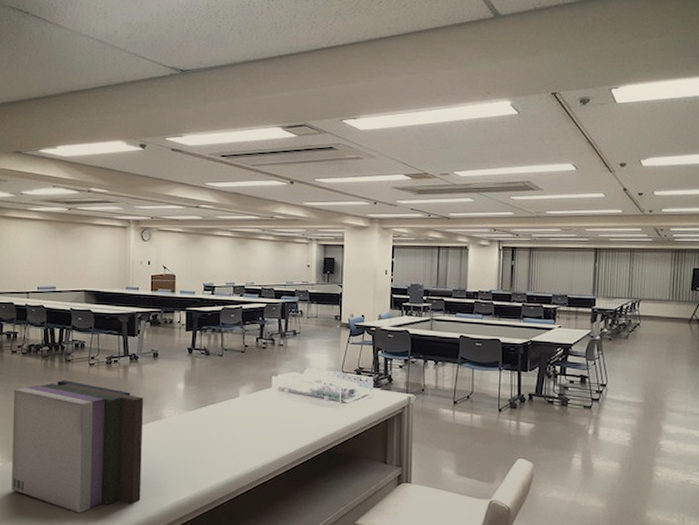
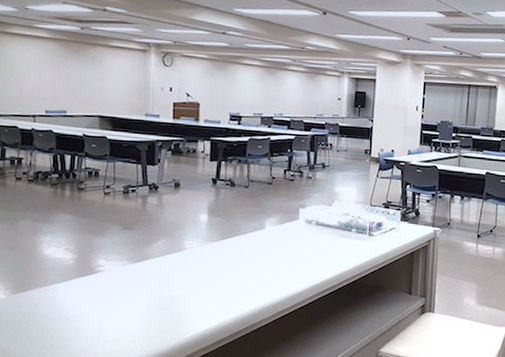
books: present [12,380,144,514] -> none [17,209,164,346]

